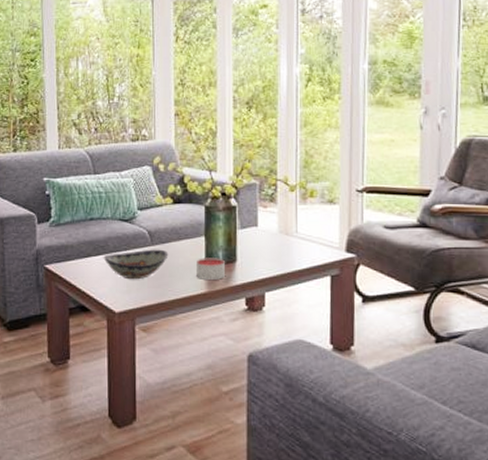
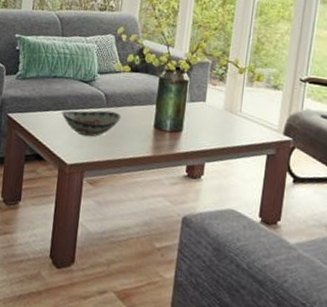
candle: present [197,258,225,280] -> none [144,124,172,146]

